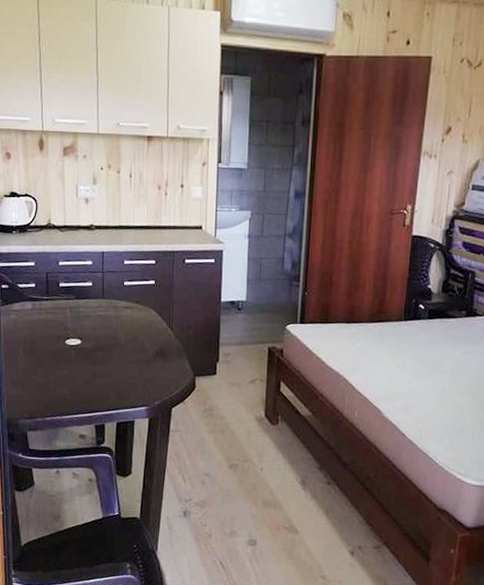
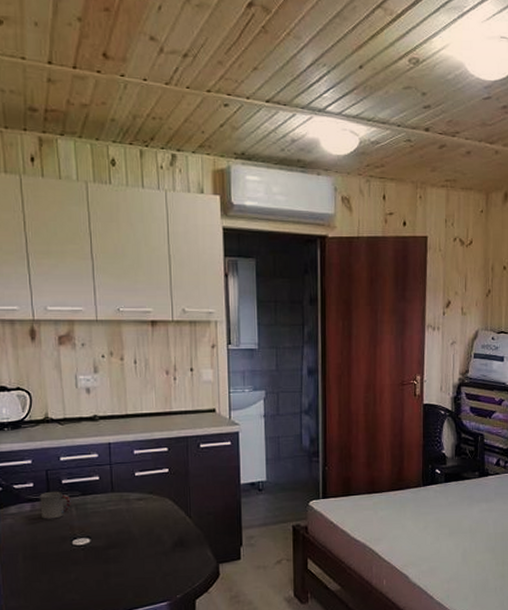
cup: none [40,292,66,319] -> present [40,491,71,519]

